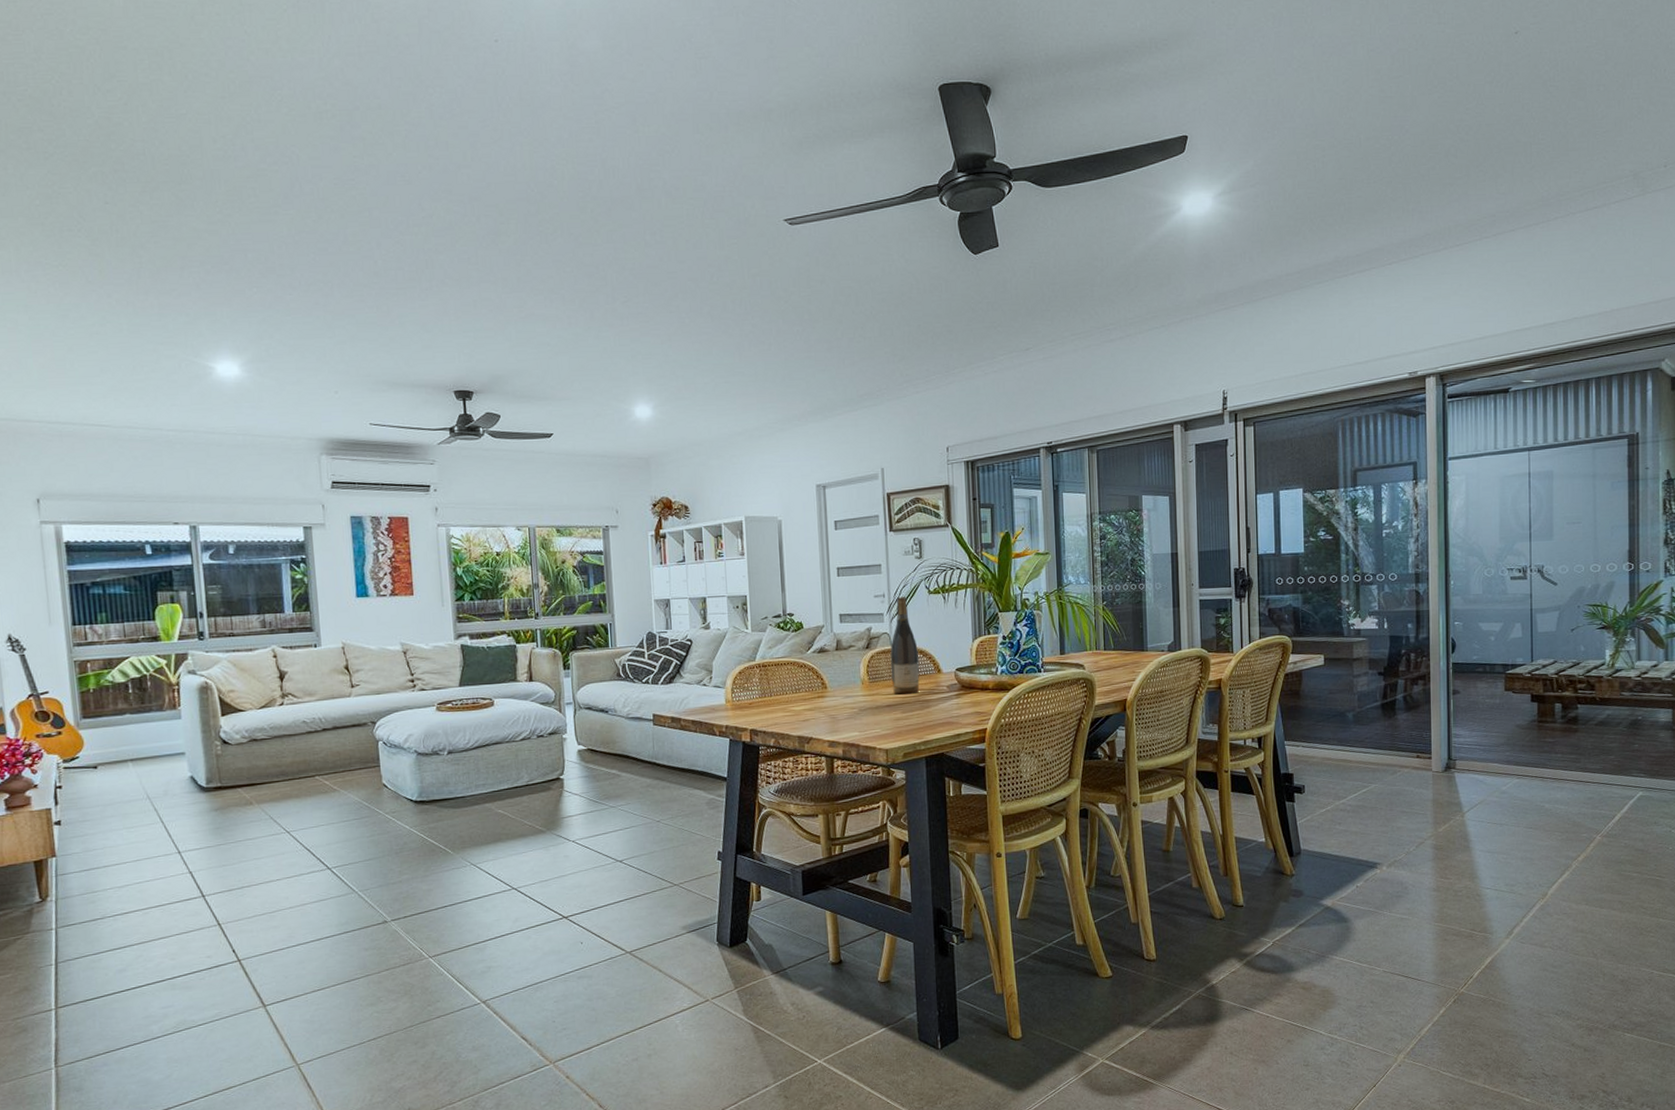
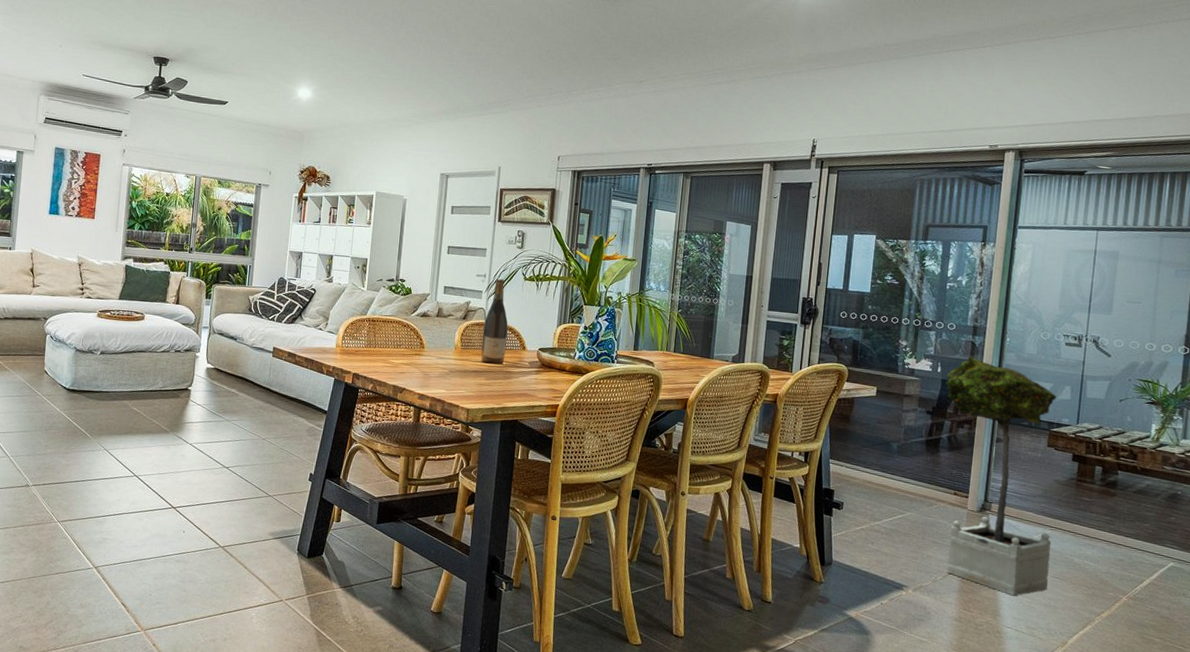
potted tree: none [1394,606,1522,855] -> present [946,356,1057,596]

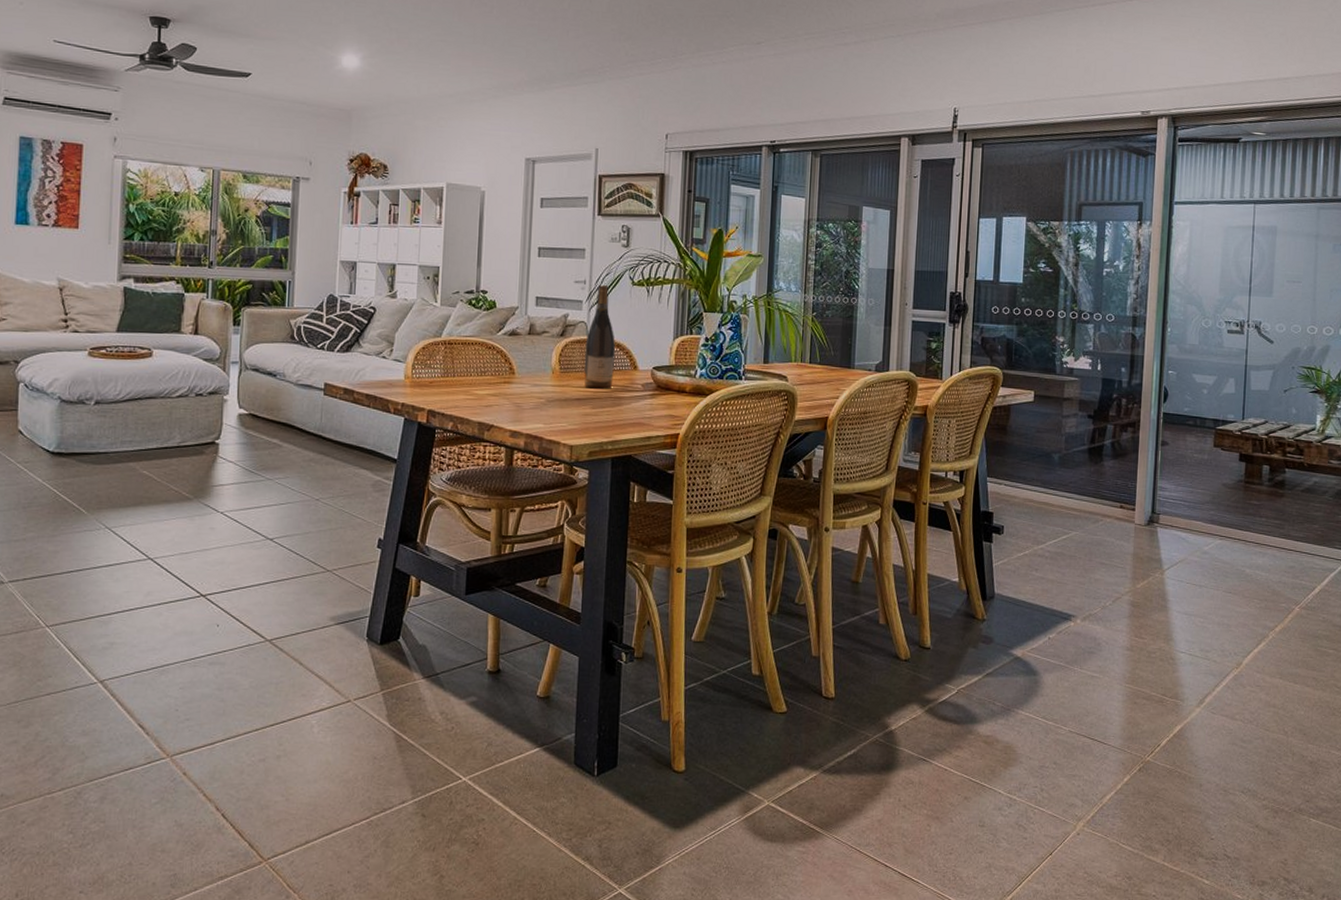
potted tree: present [946,356,1057,596] -> none [1106,350,1222,617]

